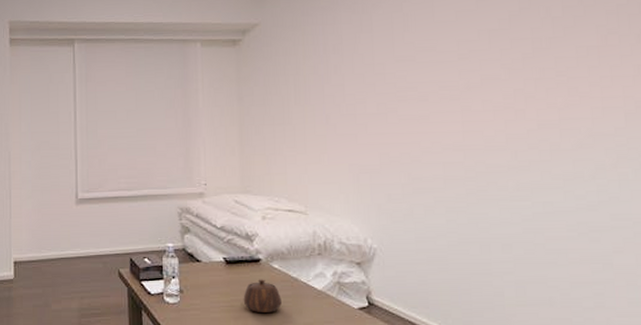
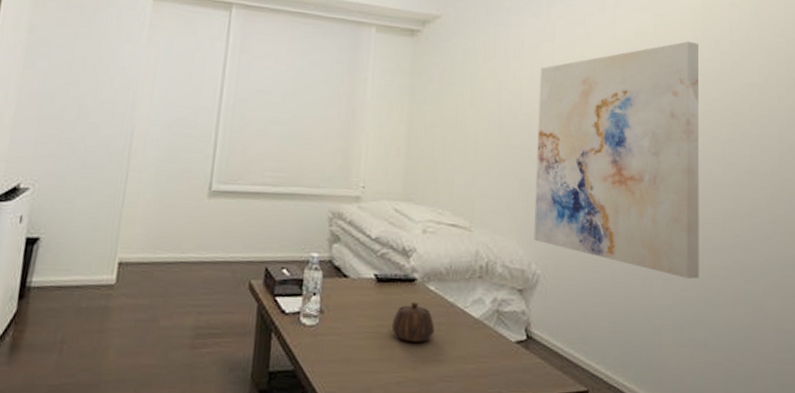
wall art: none [360,12,541,242] -> present [534,40,699,279]

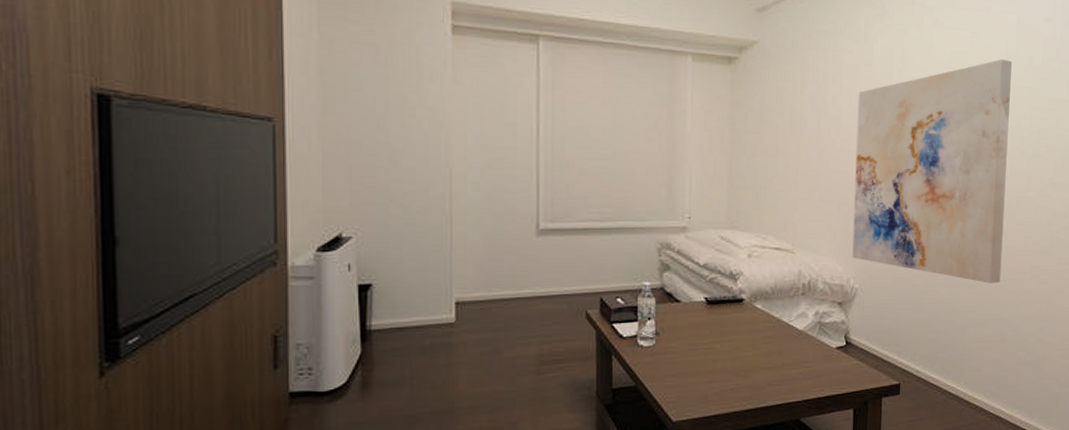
teapot: present [391,302,434,342] -> none [723,320,762,354]

